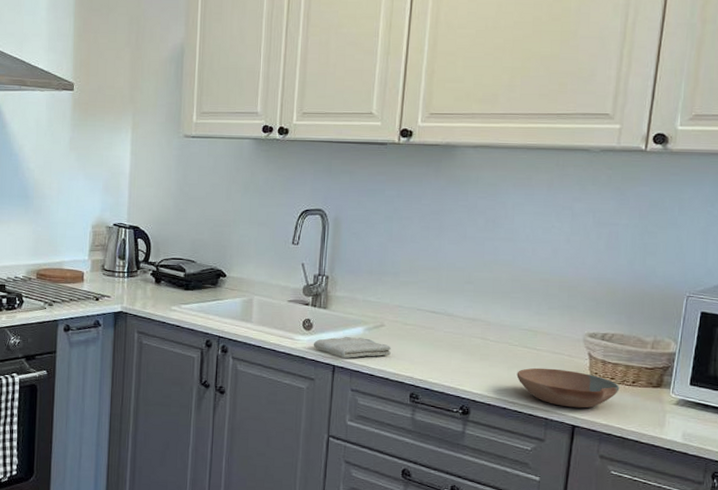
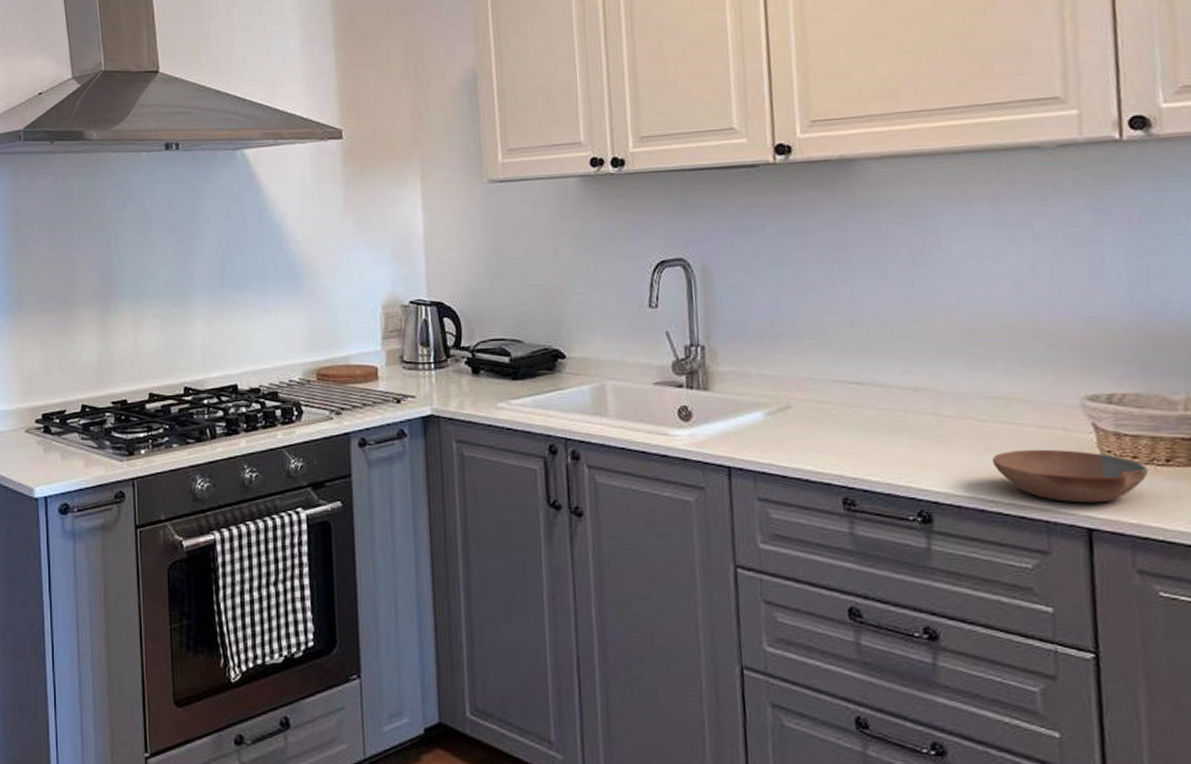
washcloth: present [313,336,391,358] -> none [696,425,807,456]

